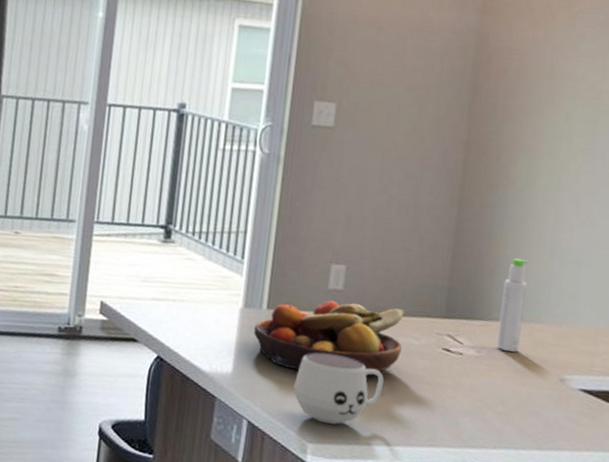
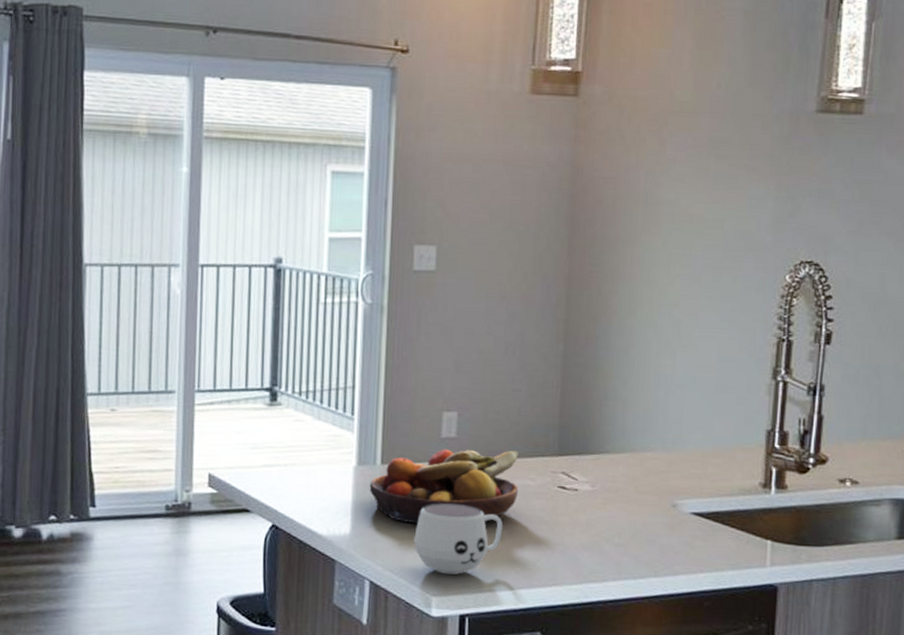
bottle: present [496,258,528,352] -> none [610,389,635,483]

